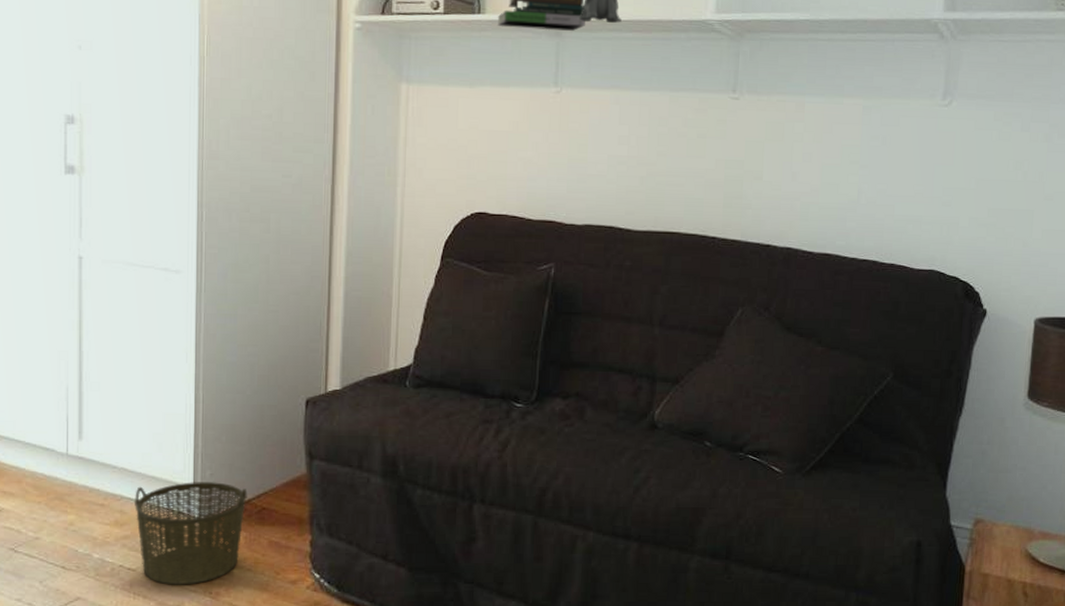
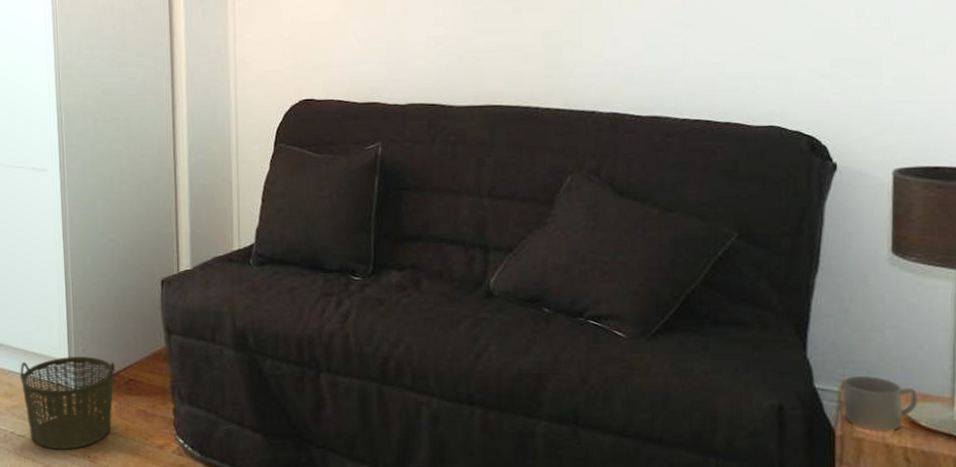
mug: none [974,513,1039,569] -> present [842,375,917,433]

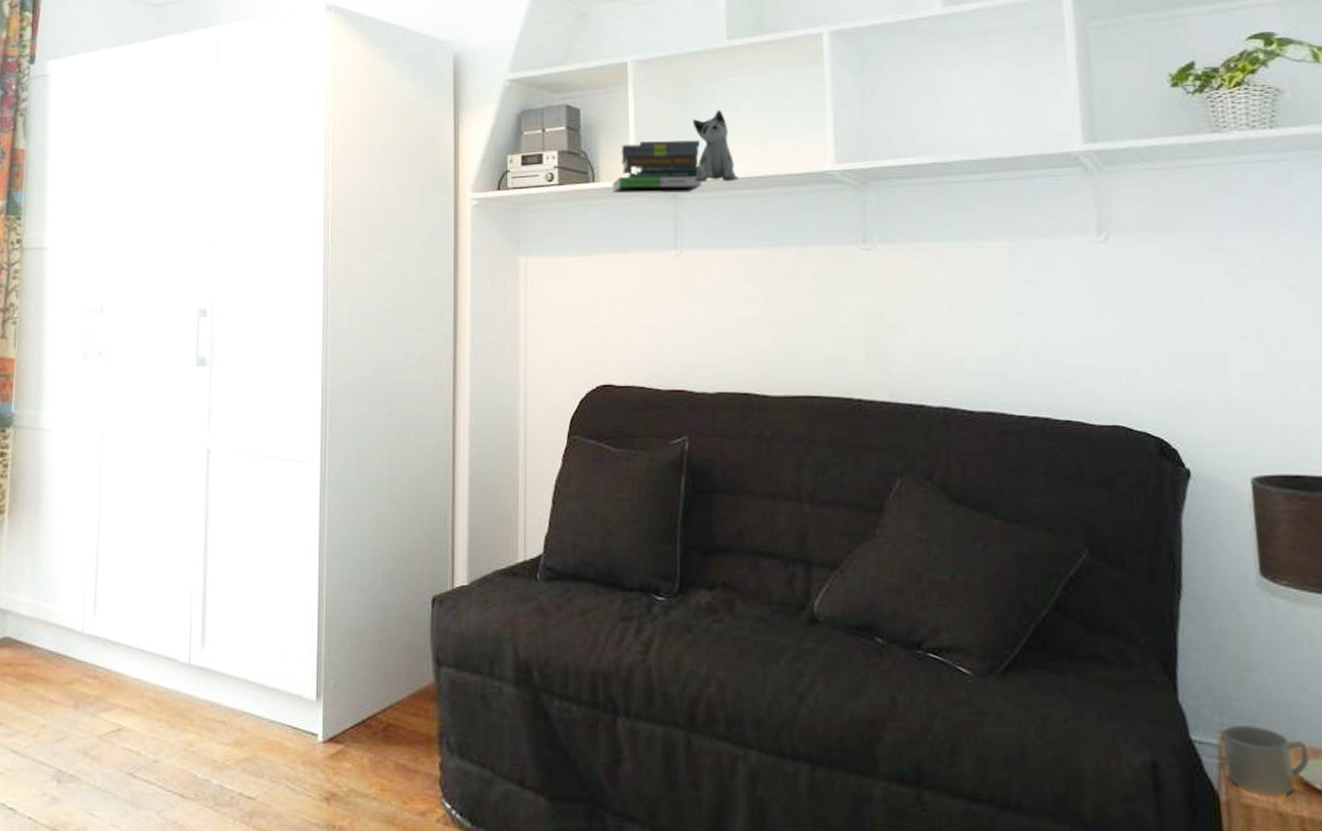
basket: present [19,357,116,451] -> none [255,694,372,819]

